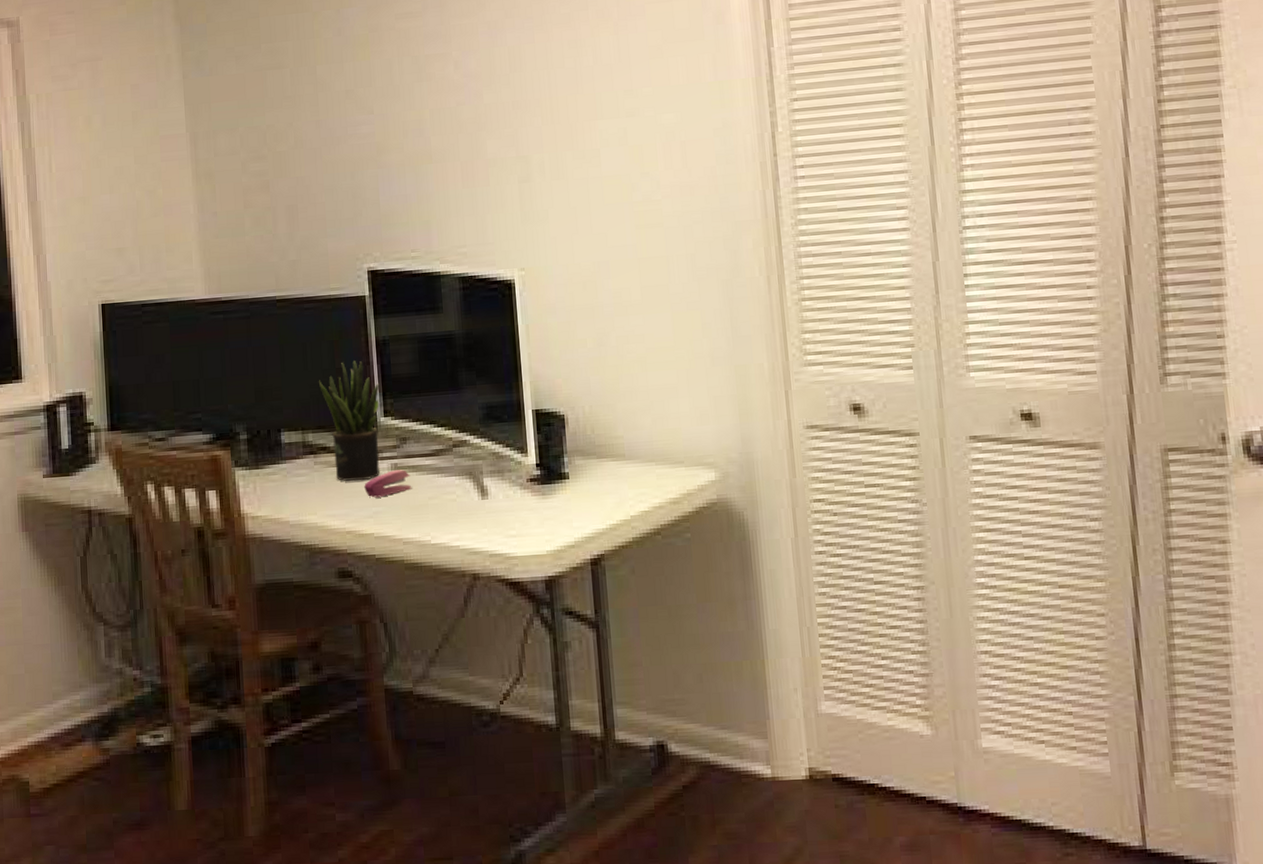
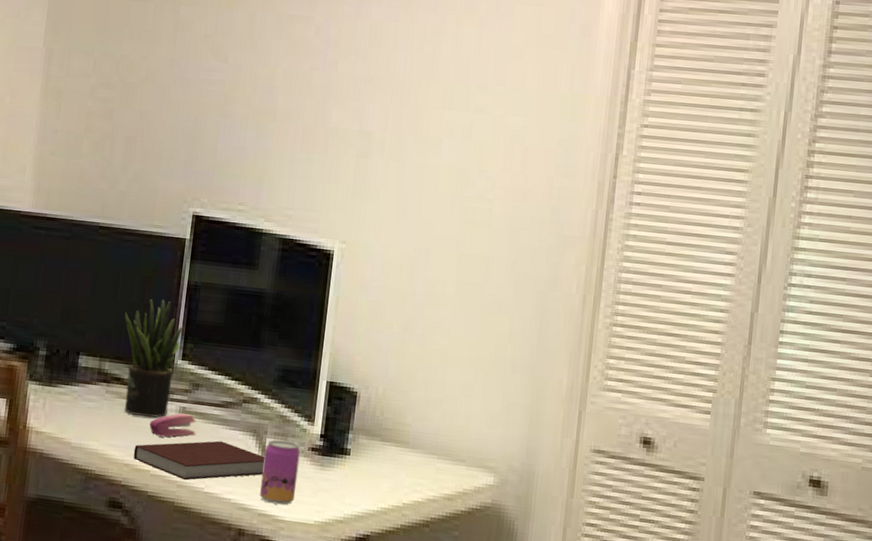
notebook: none [353,490,487,536] -> present [133,440,266,481]
beverage can: none [484,476,523,543] -> present [259,439,301,505]

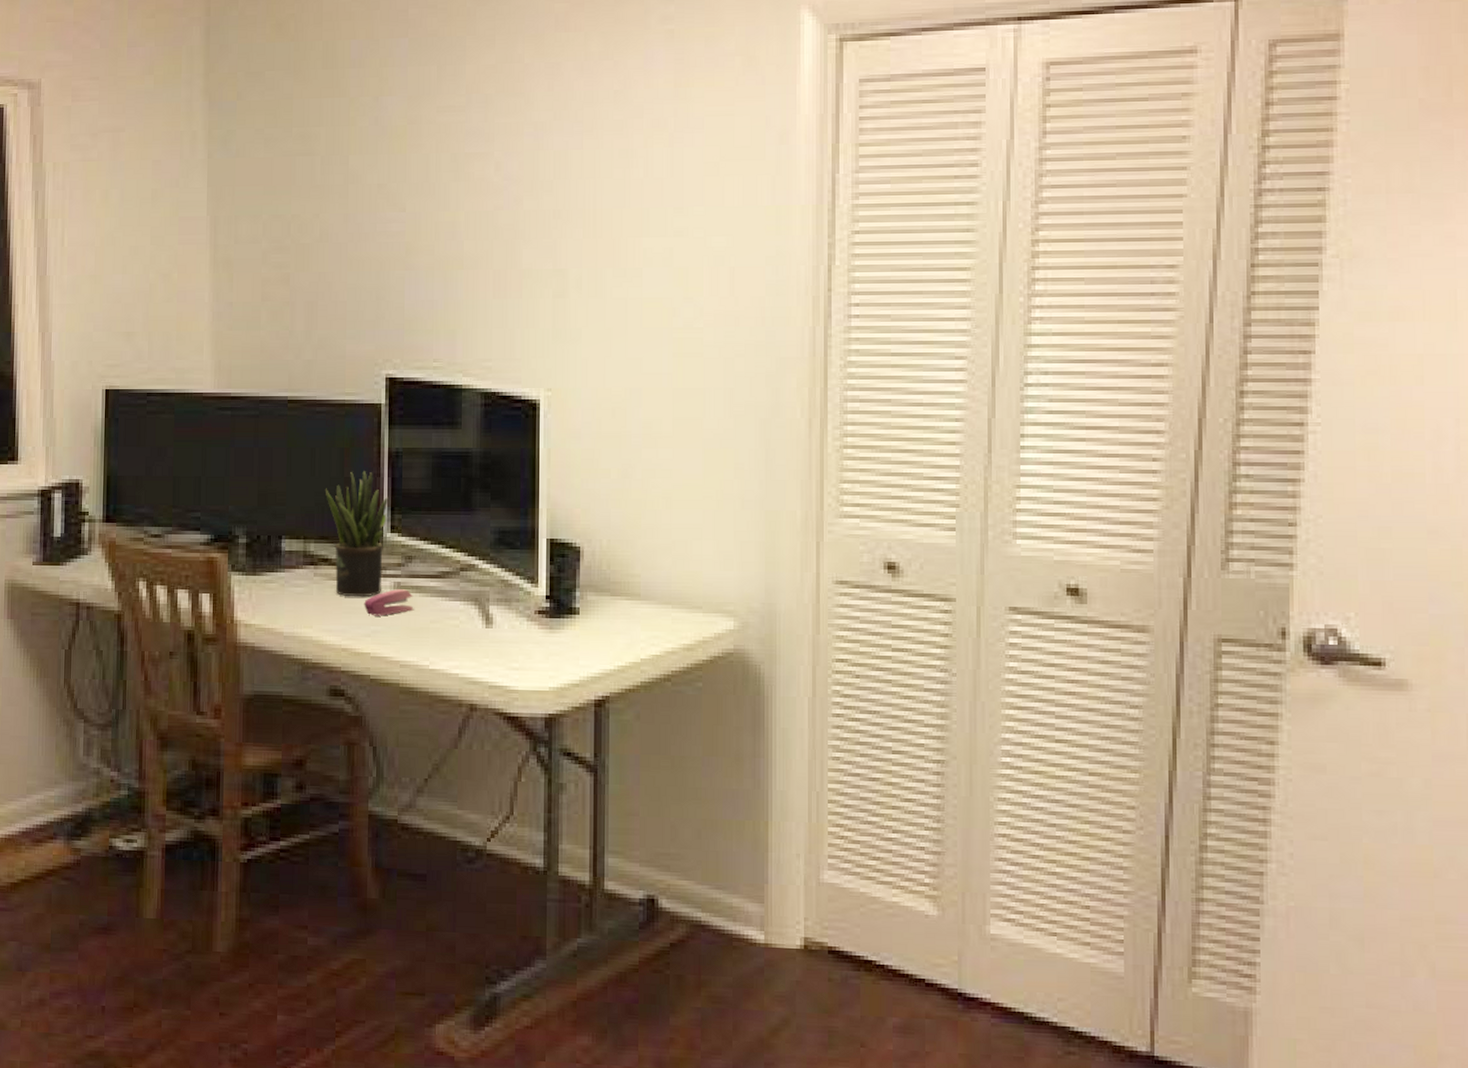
notebook: present [133,440,266,481] -> none [350,614,490,659]
beverage can: present [259,439,301,505] -> none [488,606,527,675]

